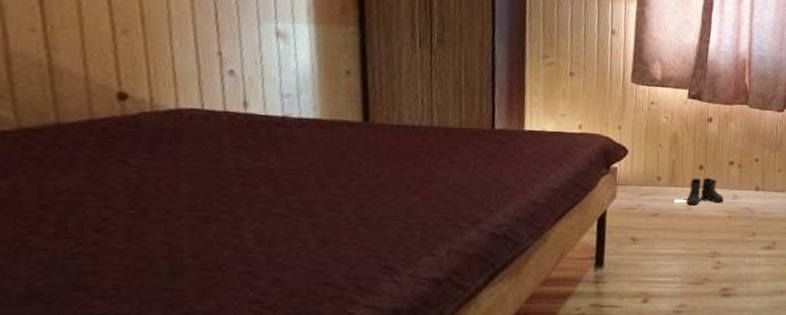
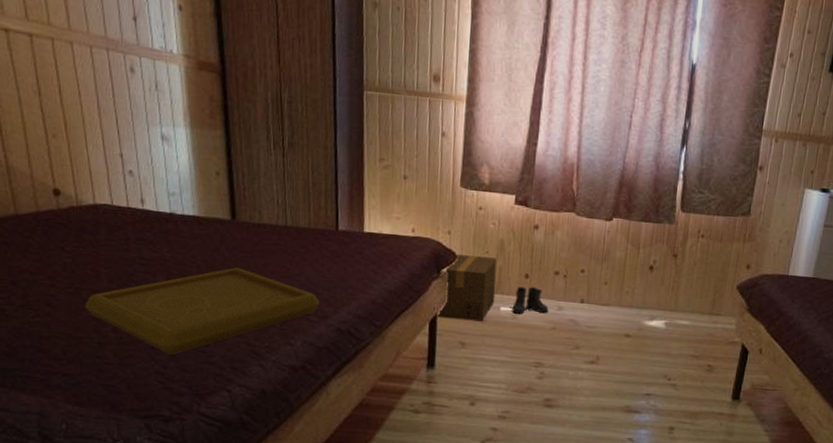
serving tray: none [152,173,470,278] -> present [85,267,319,355]
cardboard box: none [605,149,670,216] -> present [436,254,497,322]

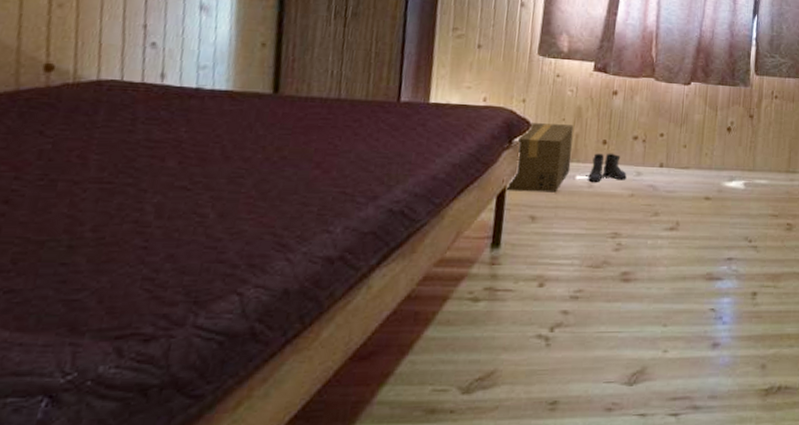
serving tray: present [85,267,319,355] -> none [57,146,369,254]

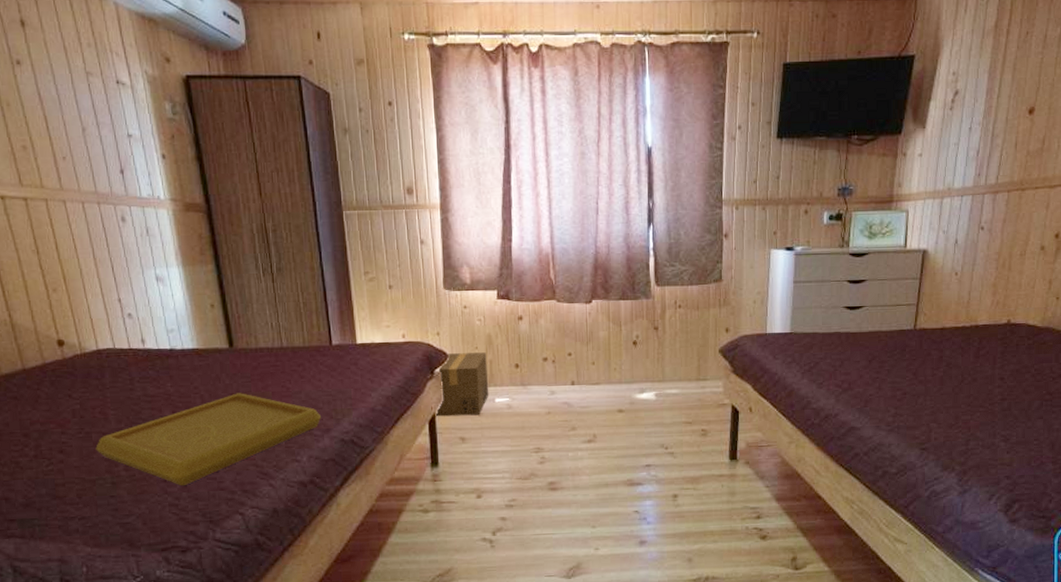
serving tray: none [57,146,369,254] -> present [96,393,321,485]
boots: present [588,153,627,183] -> none [506,375,542,404]

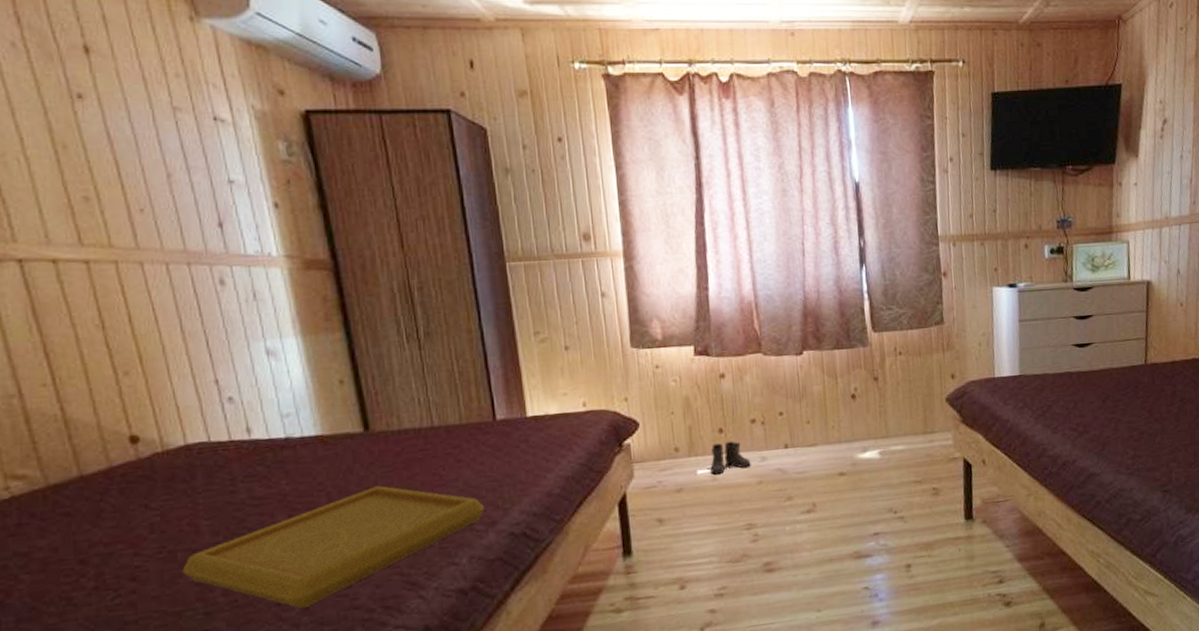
cardboard box: present [434,352,489,417] -> none [624,417,690,497]
boots: none [506,375,542,404] -> present [710,441,751,476]

